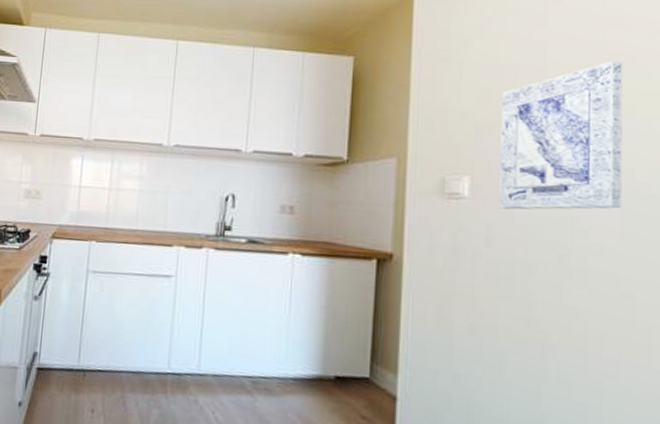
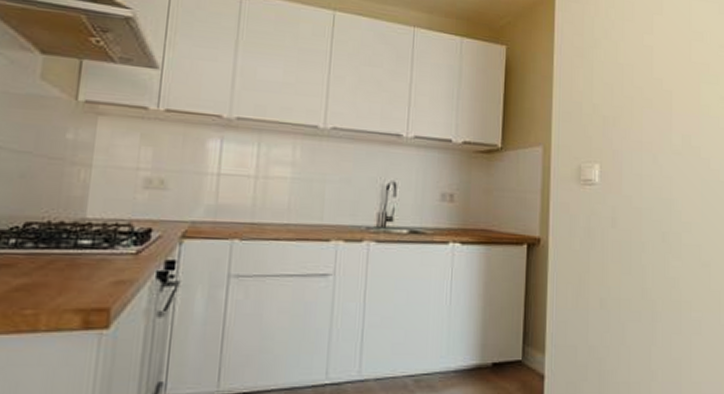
wall art: present [499,61,623,210] -> none [621,68,702,194]

